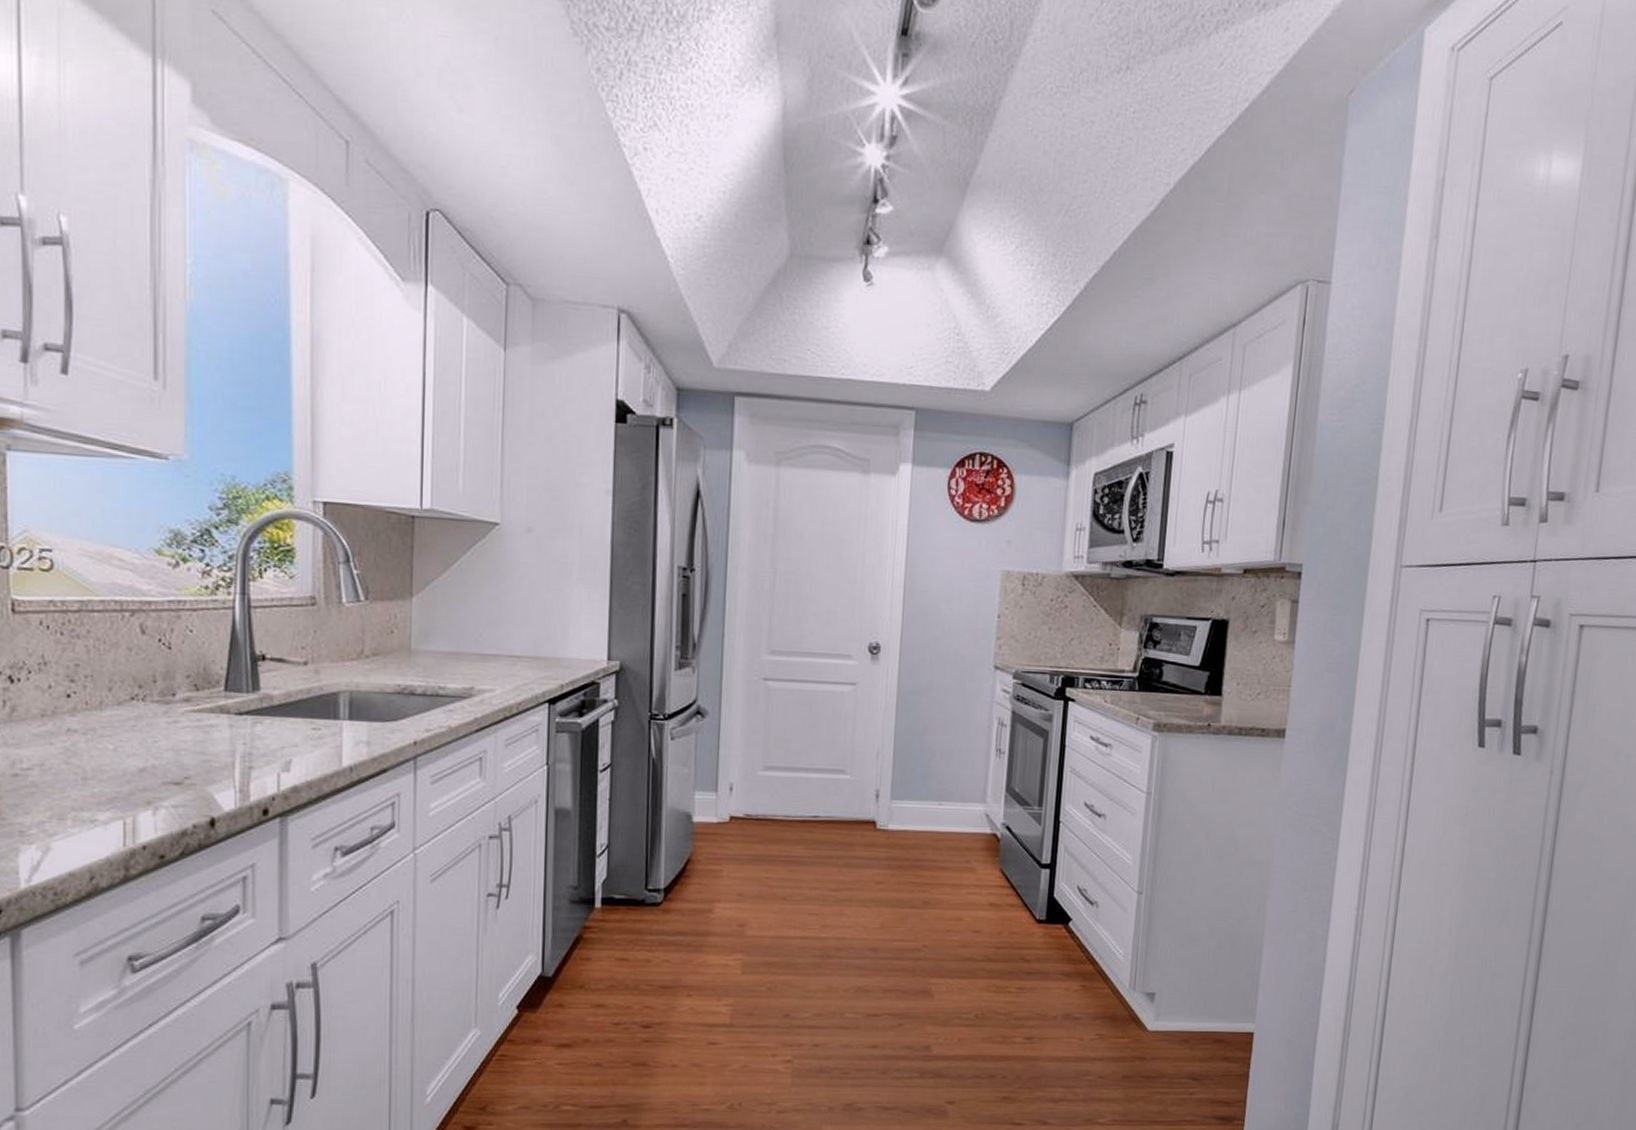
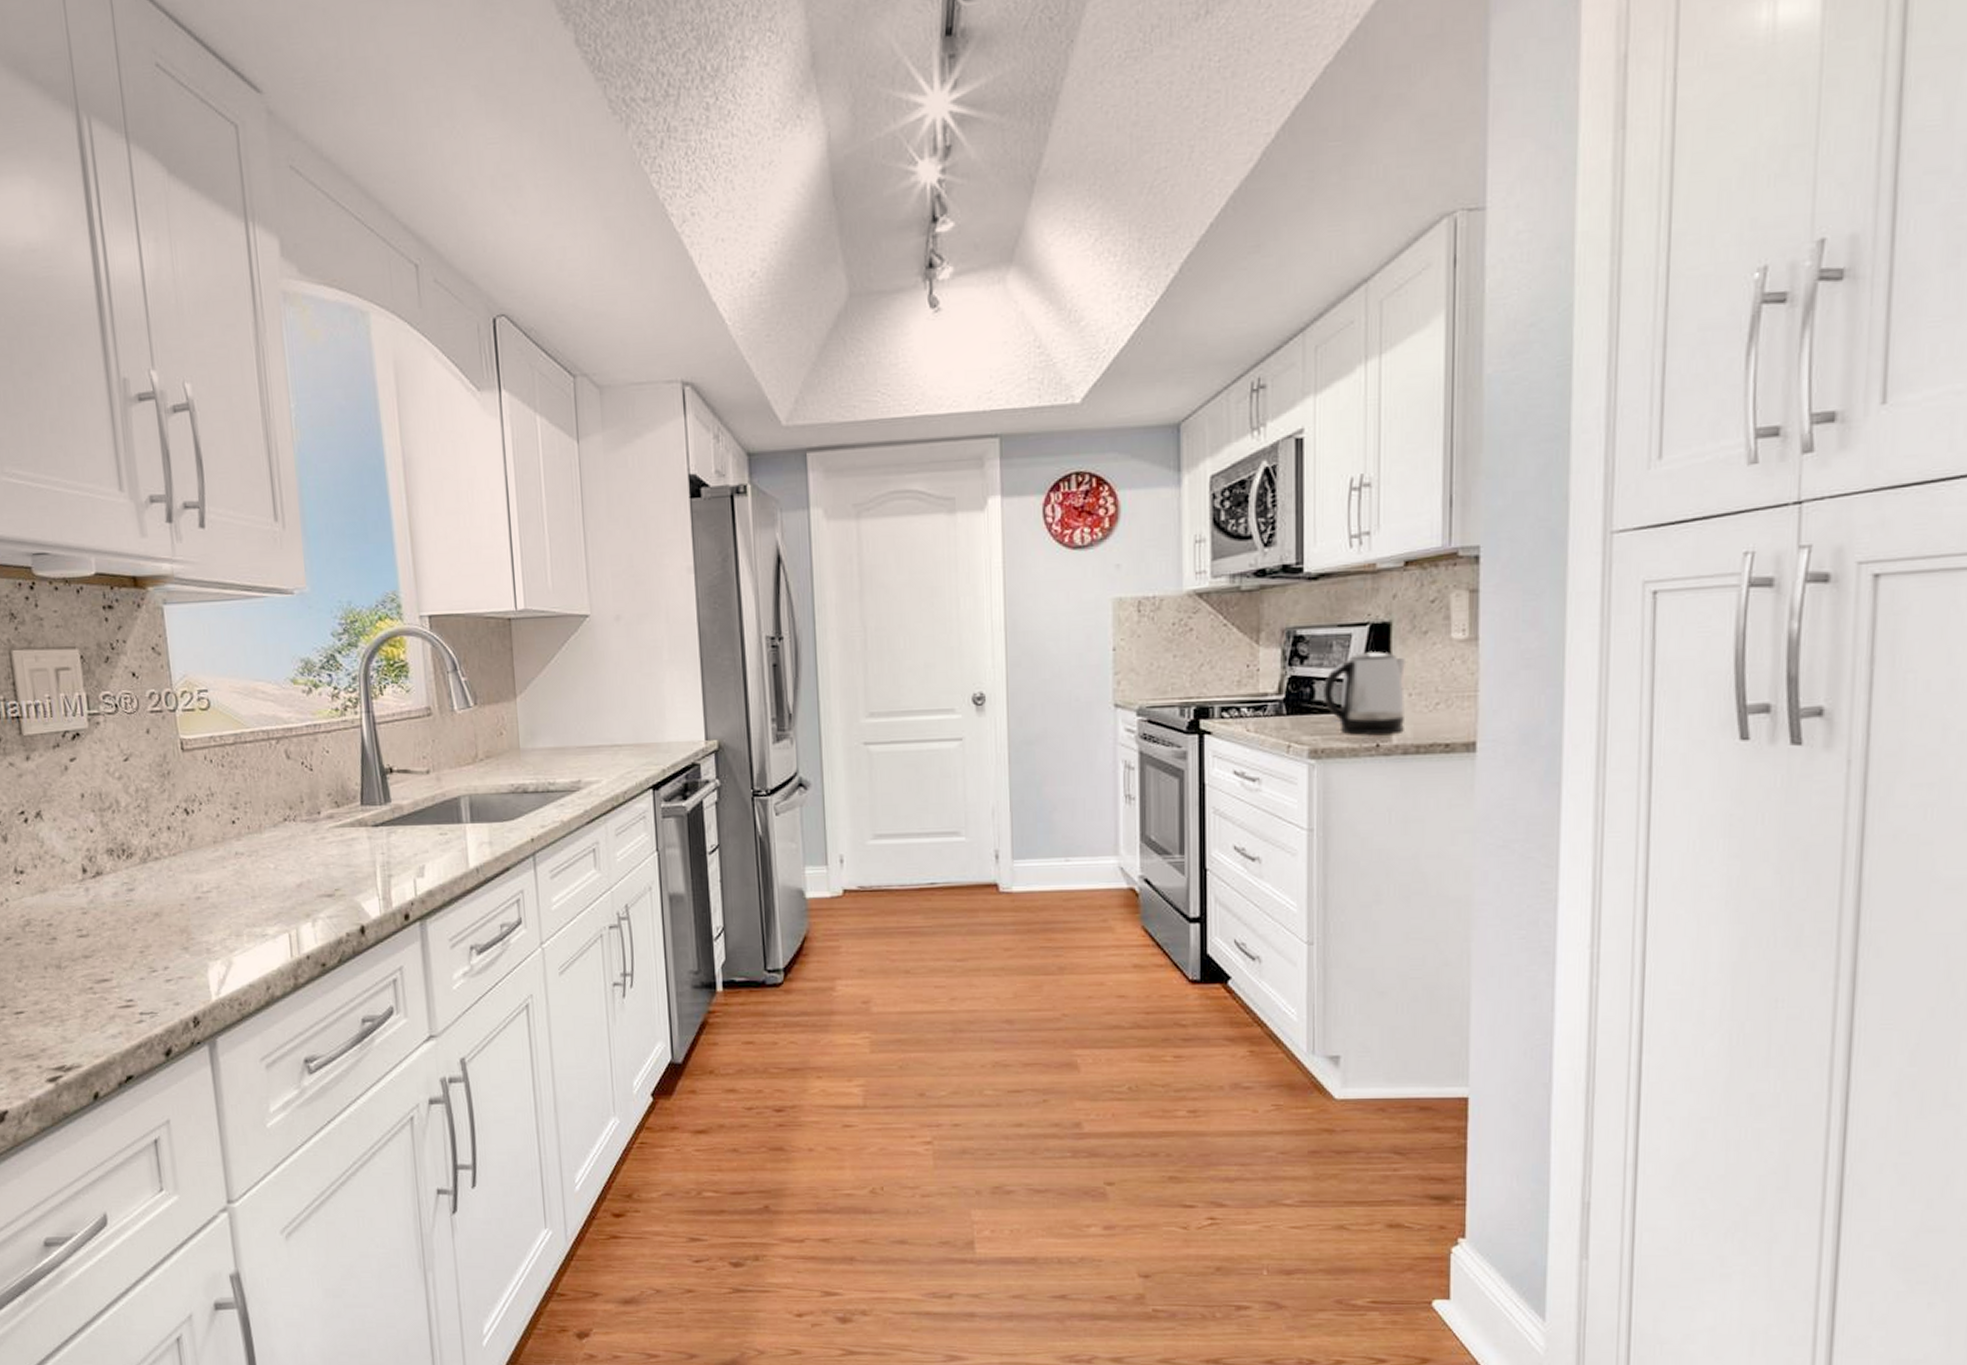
kettle: none [1169,643,1237,717] -> present [1324,651,1405,738]

